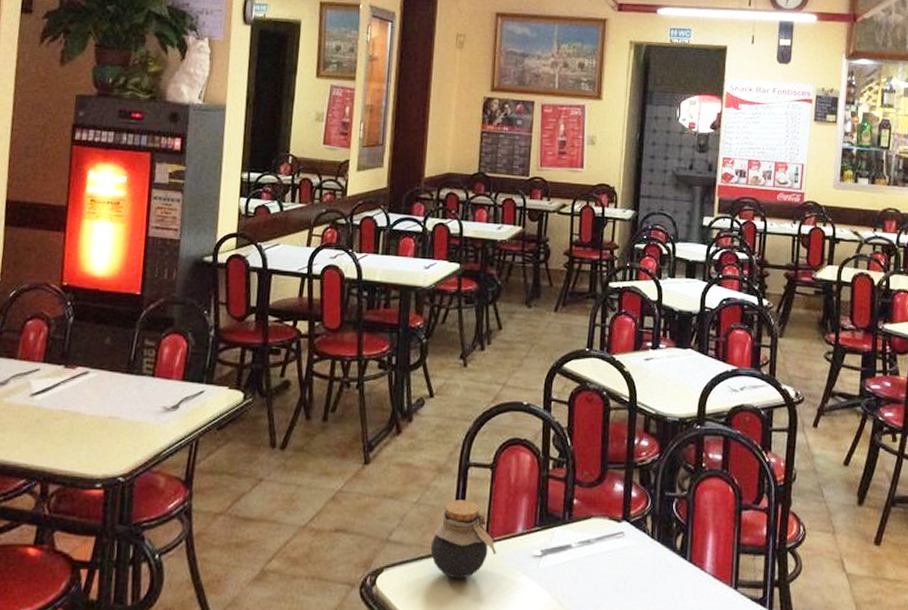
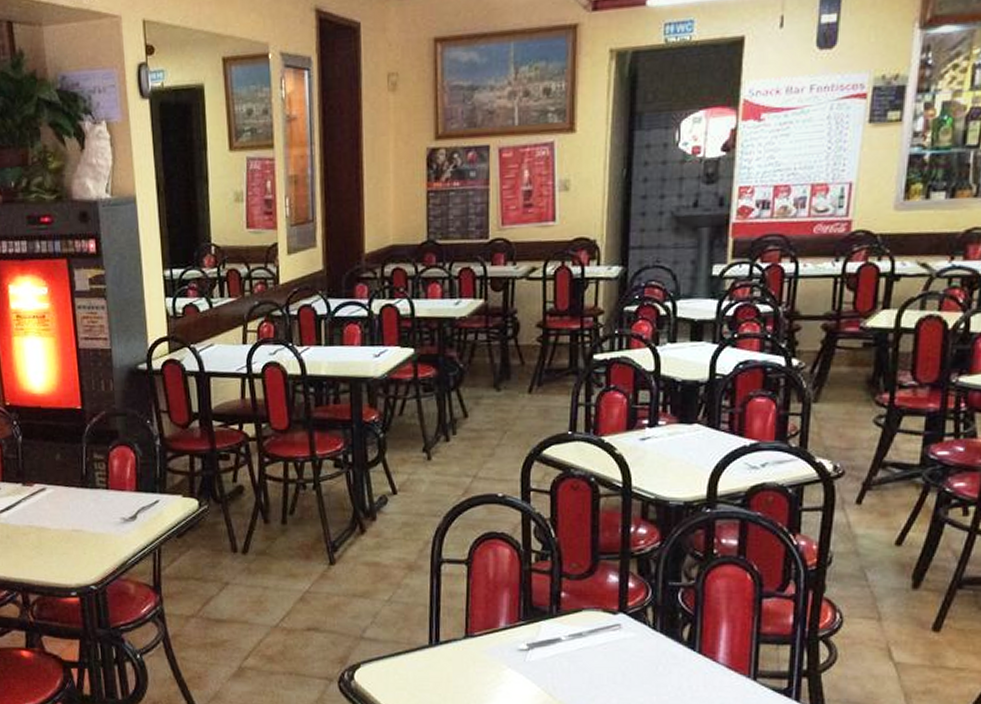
jar: present [430,500,496,579] -> none [407,596,478,673]

